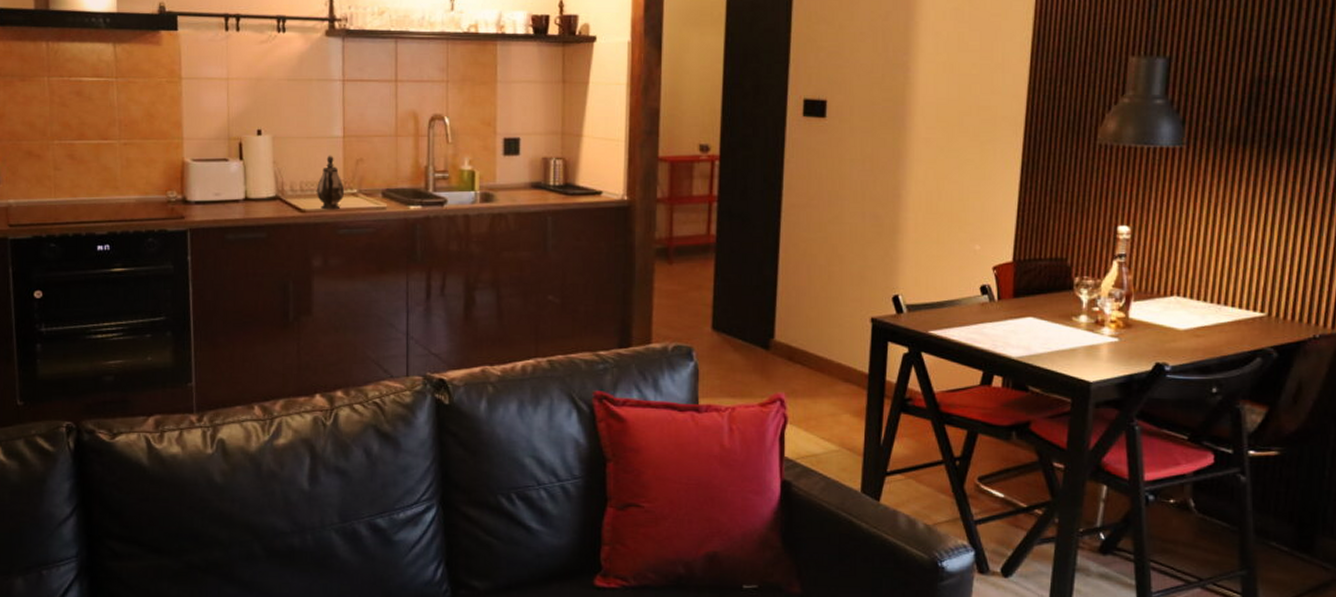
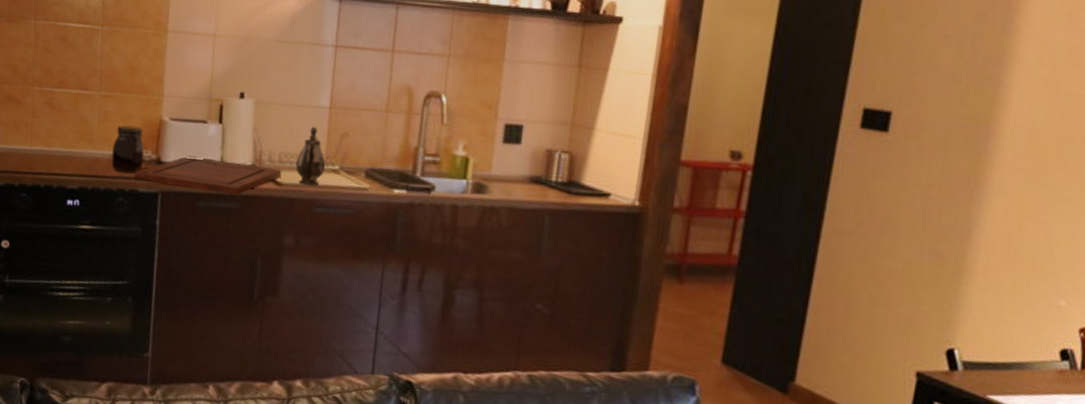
jar: none [138,170,170,215] -> present [111,125,145,175]
cutting board: none [162,193,304,225] -> present [134,156,282,195]

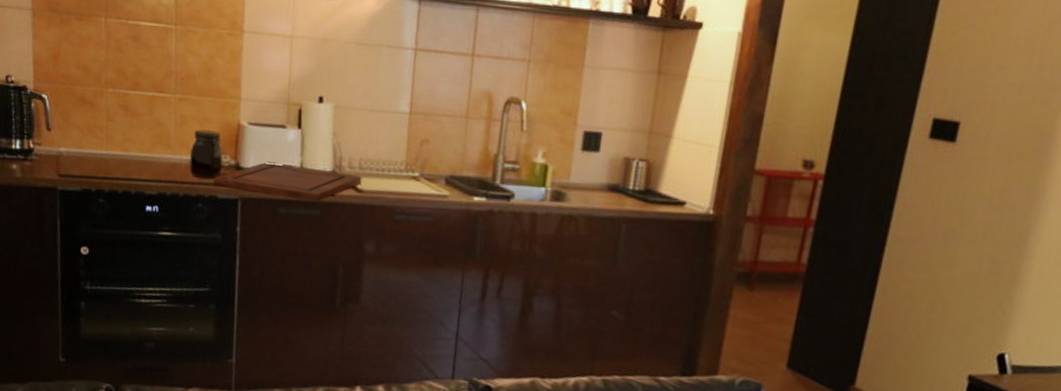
teapot: present [296,126,326,187] -> none [376,132,406,194]

